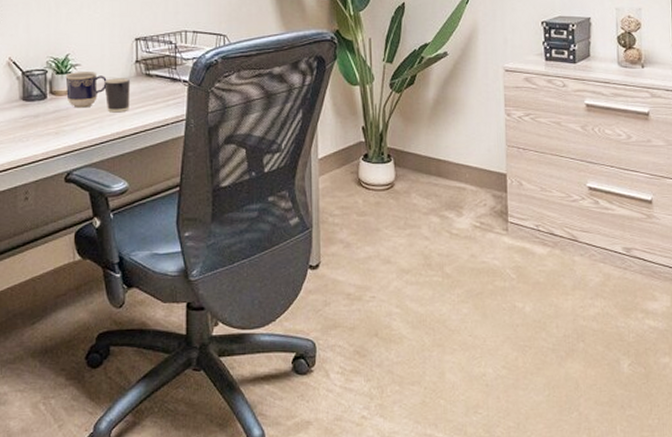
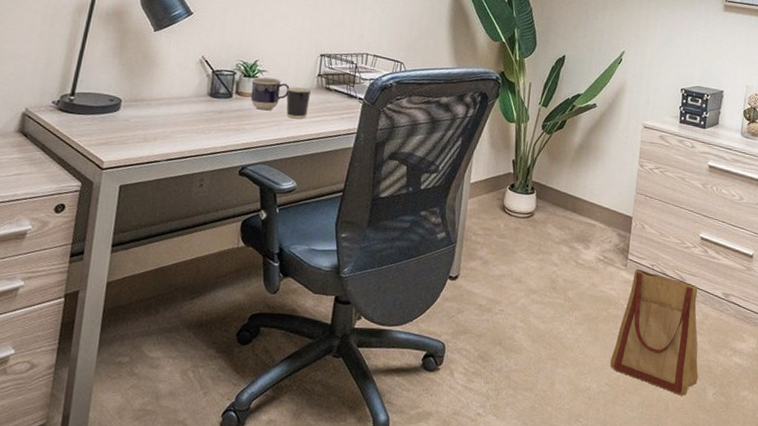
shopping bag: none [505,231,609,371] -> present [610,268,699,396]

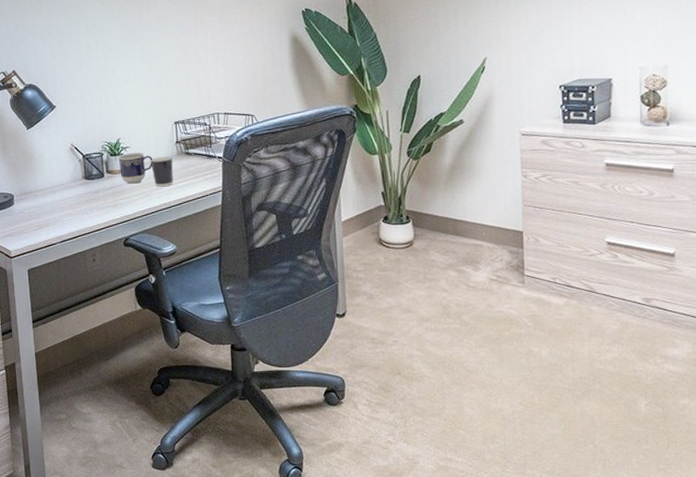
shopping bag: present [610,268,699,396] -> none [521,284,626,409]

